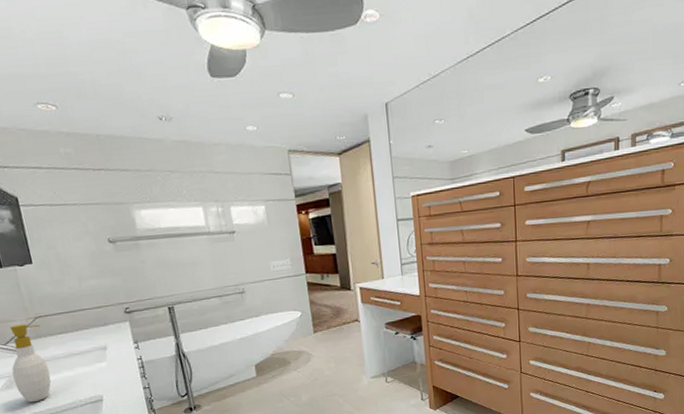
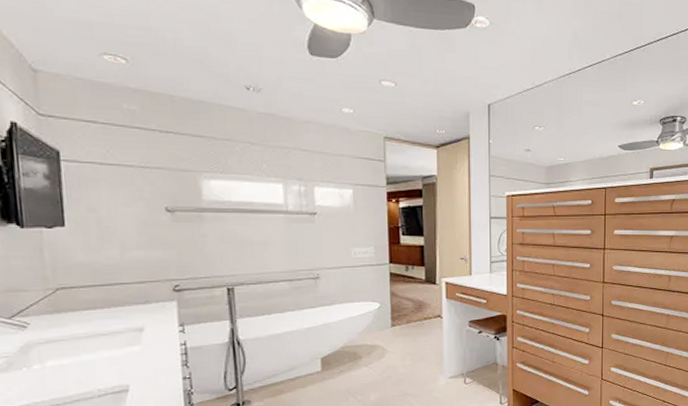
soap bottle: present [10,324,51,403] -> none [13,295,64,391]

